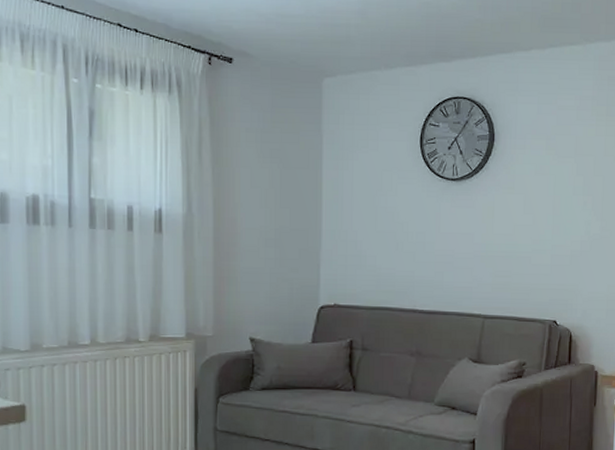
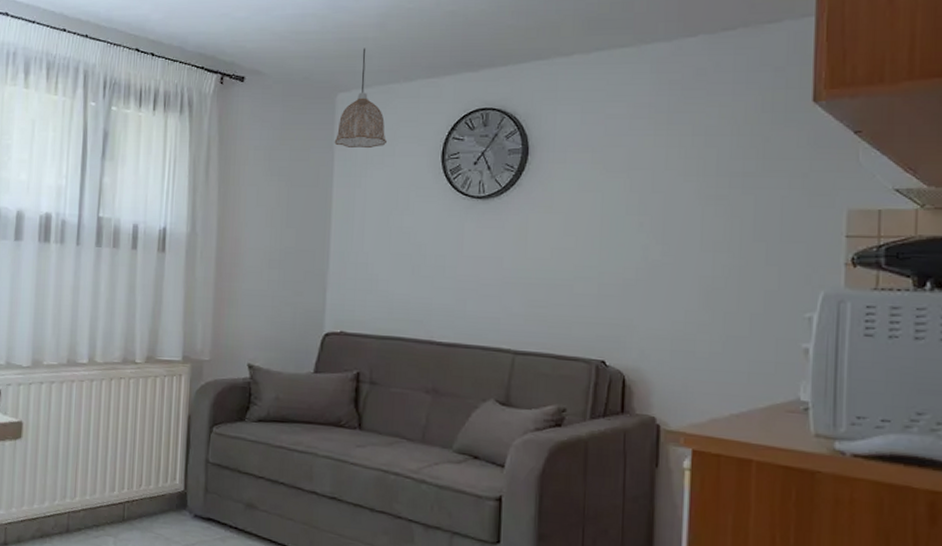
pendant lamp: none [322,34,372,133] -> present [334,48,388,149]

